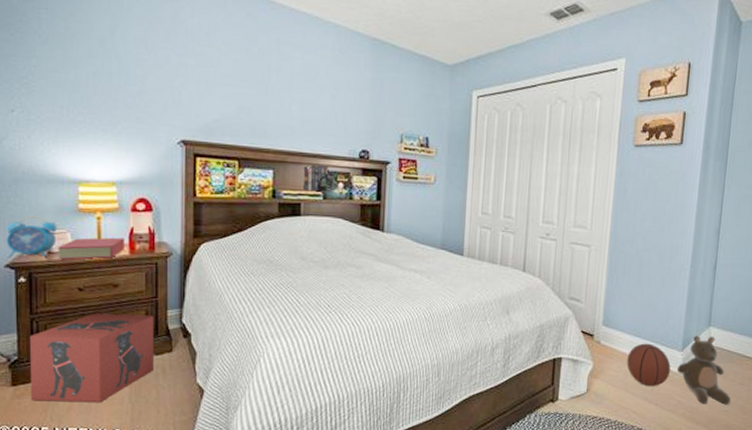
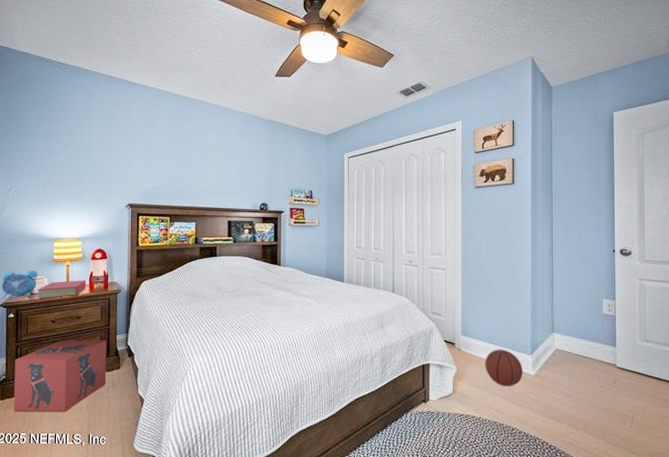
books: present [304,164,328,192] -> none [219,217,237,237]
stuffed bear: present [676,335,731,405] -> none [528,340,578,401]

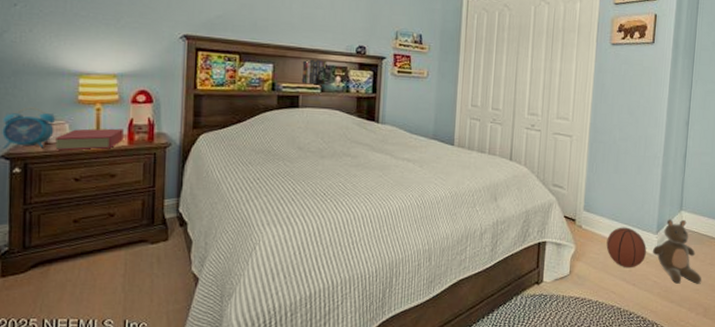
storage box: present [14,339,107,412] -> none [21,202,150,293]
books: none [219,217,237,237] -> present [302,59,326,86]
stuffed bear: none [528,340,578,401] -> present [652,219,701,284]

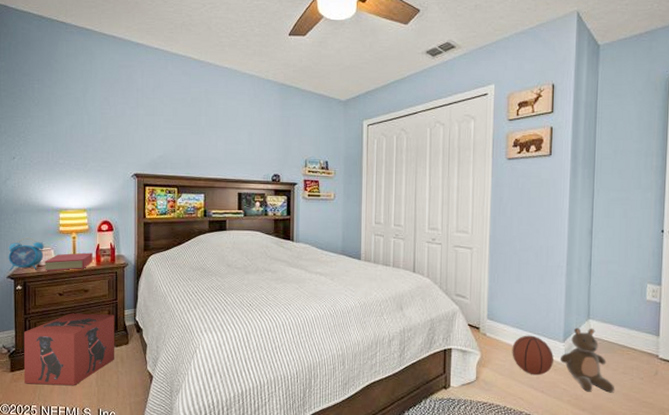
storage box: none [21,202,150,293] -> present [23,313,114,386]
books: present [302,59,326,86] -> none [228,188,248,211]

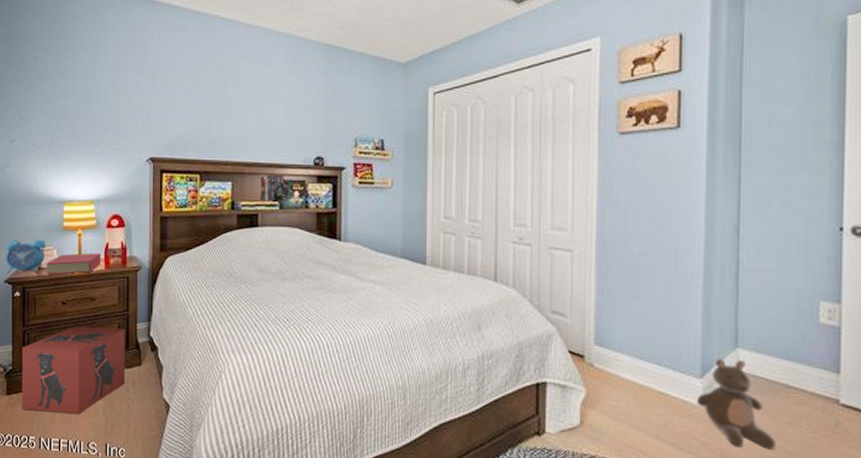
books: none [228,188,248,211] -> present [261,174,284,202]
basketball: present [512,335,553,376] -> none [629,367,687,422]

